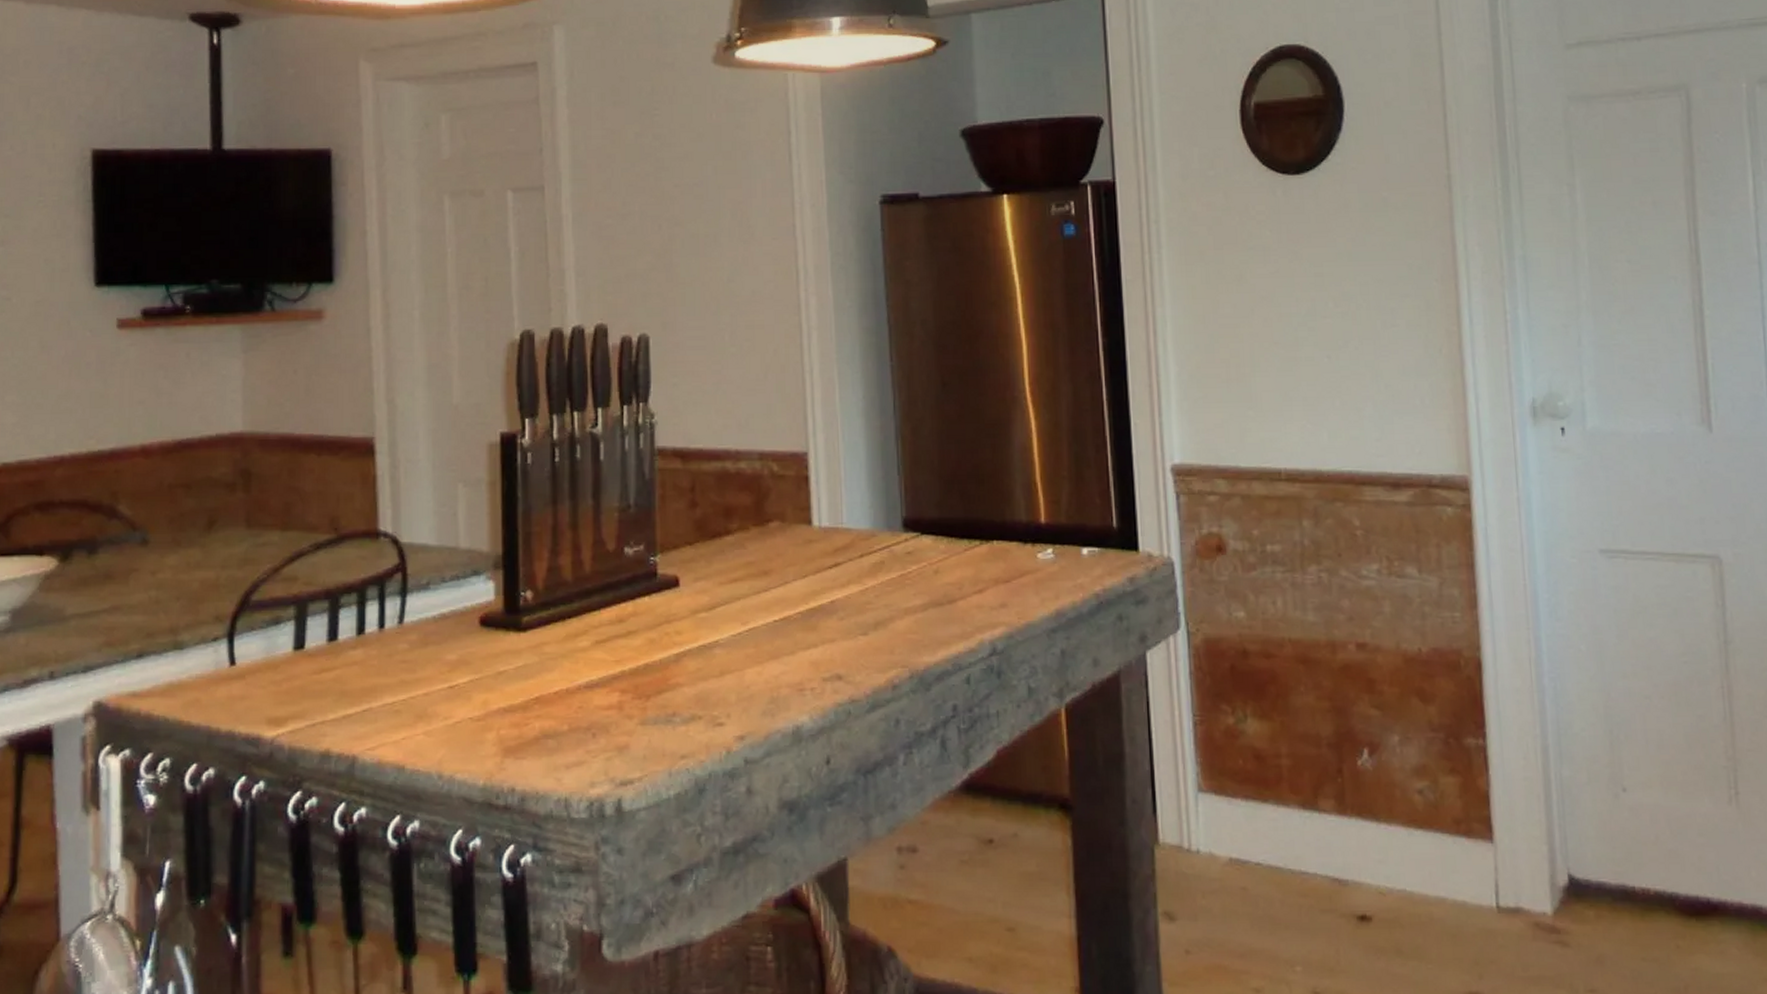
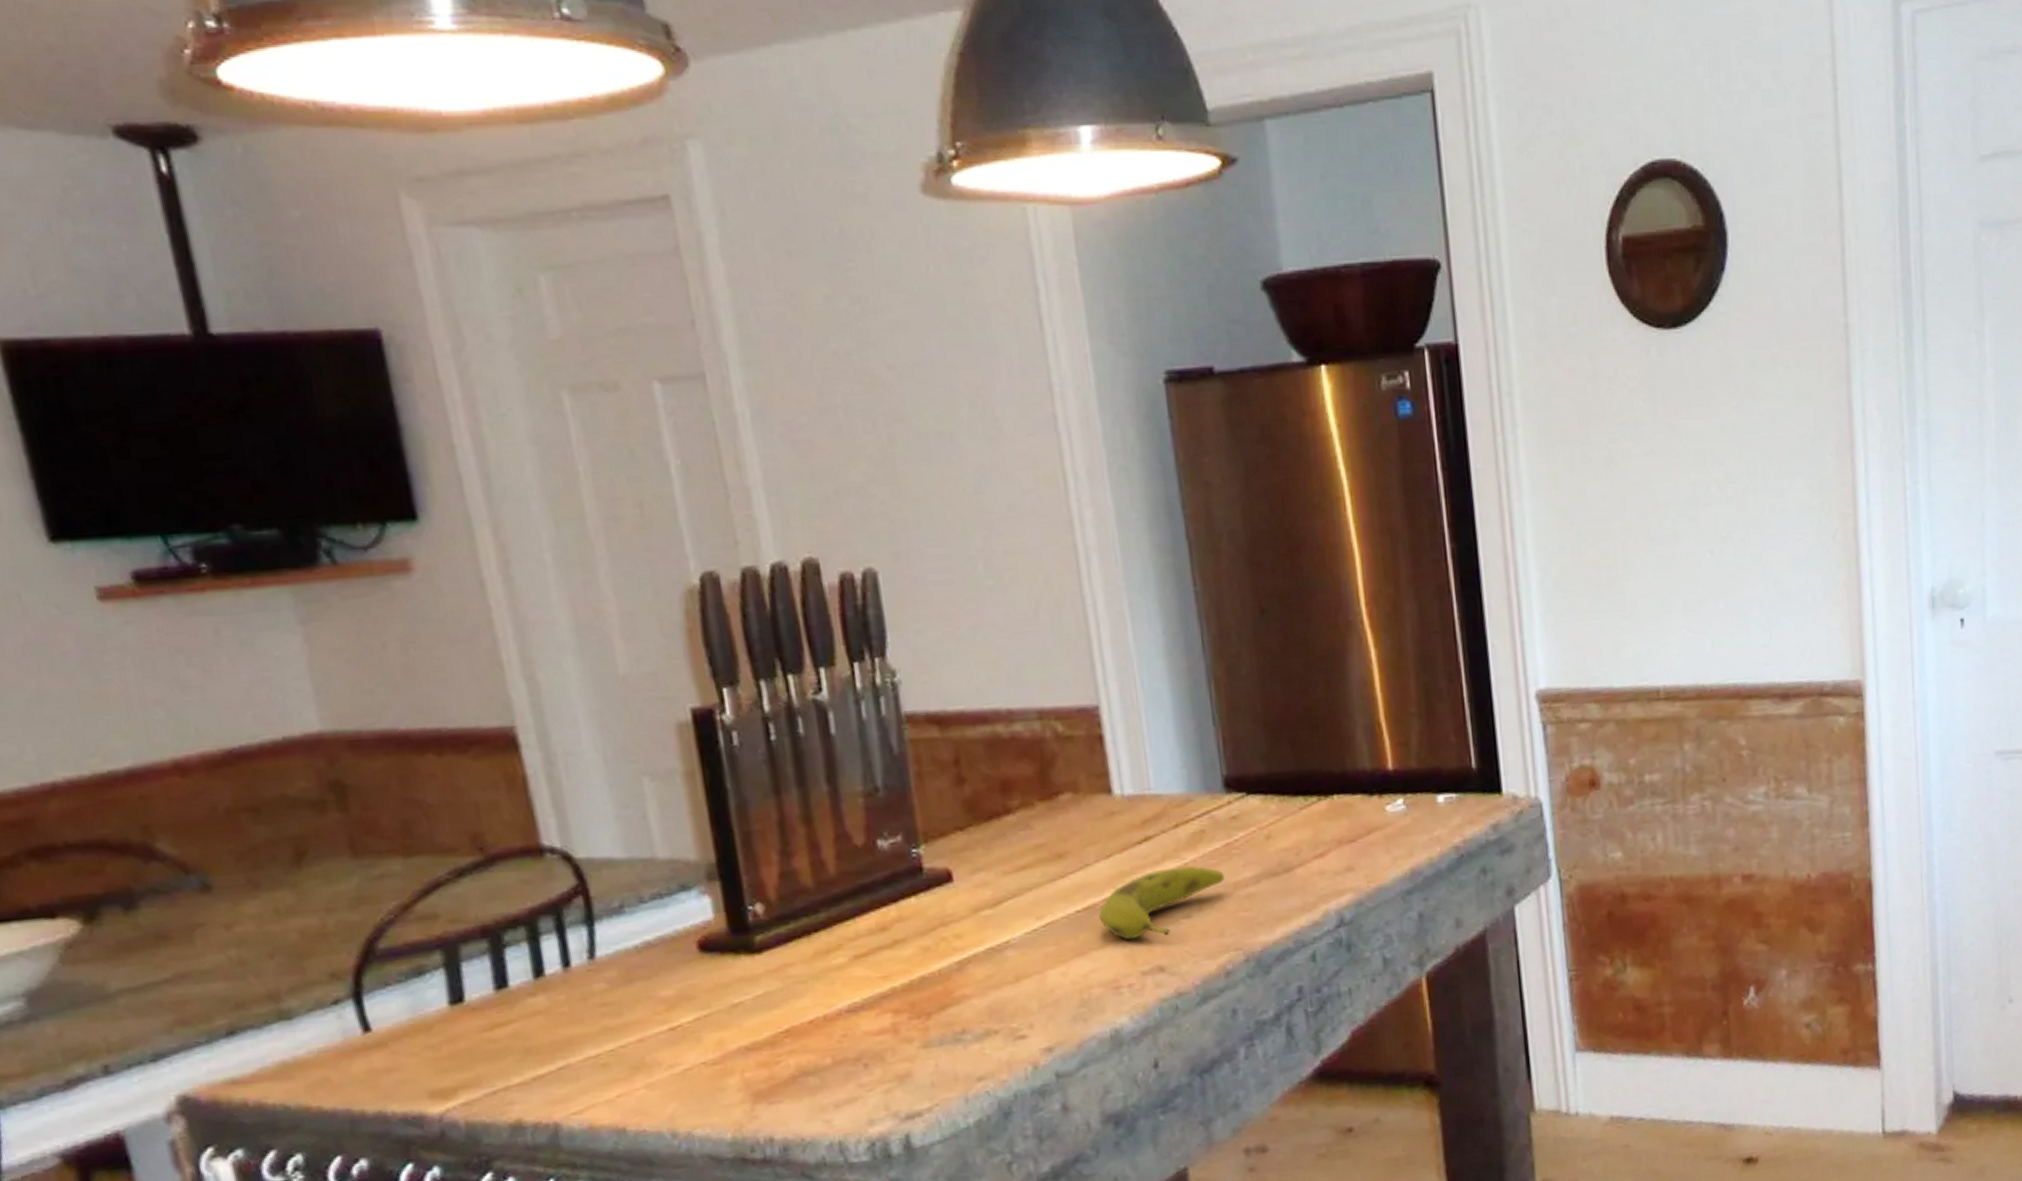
fruit: none [792,591,897,650] -> present [1099,865,1224,940]

